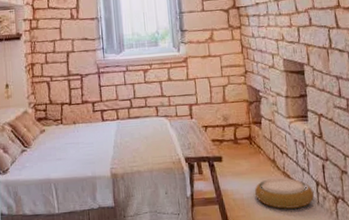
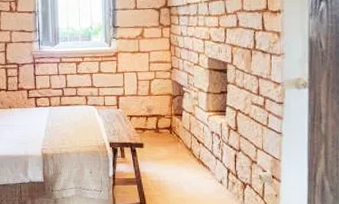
woven basket: present [254,177,315,209] -> none [170,163,225,191]

